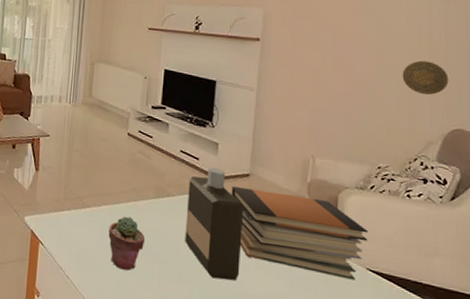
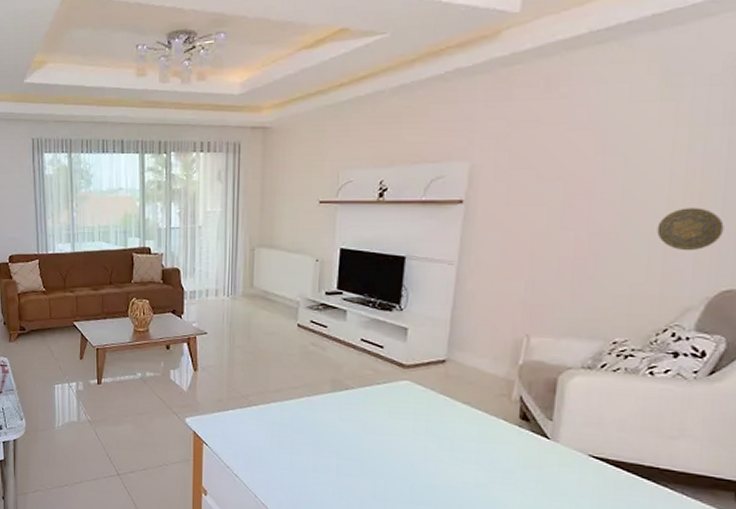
potted succulent: present [108,216,146,271] -> none [279,412,321,467]
bottle: present [185,167,244,281] -> none [367,355,439,473]
book stack: present [231,186,368,280] -> none [423,375,594,468]

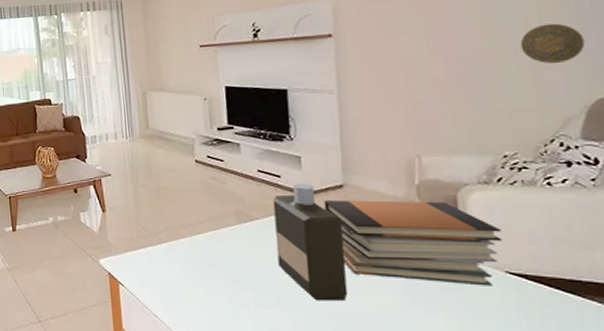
bottle: none [367,355,439,473] -> present [272,183,348,302]
book stack: none [423,375,594,468] -> present [324,200,503,286]

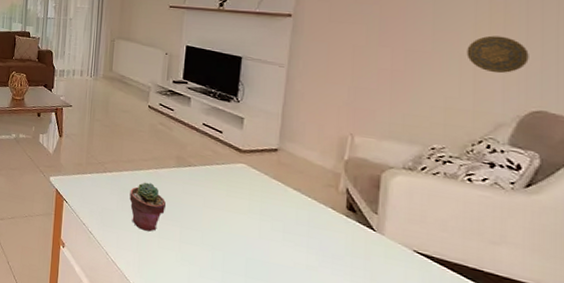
potted succulent: none [191,247,234,302] -> present [129,182,167,232]
bottle: present [272,183,348,302] -> none [207,140,272,250]
book stack: present [324,200,503,286] -> none [257,160,417,261]

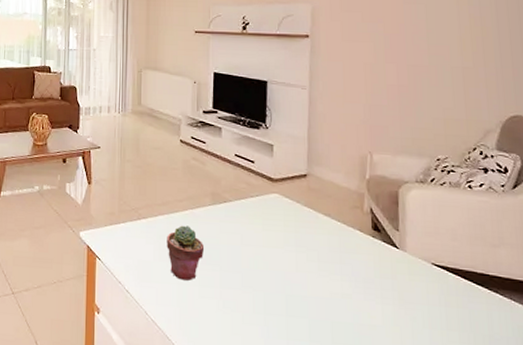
decorative plate: present [466,35,529,74] -> none [456,48,504,83]

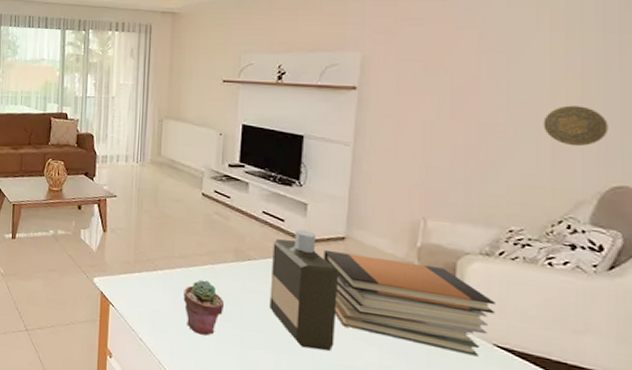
bottle: none [244,169,304,285] -> present [269,229,339,351]
book stack: none [289,188,431,276] -> present [324,250,495,357]
decorative plate: none [456,48,504,83] -> present [543,105,609,147]

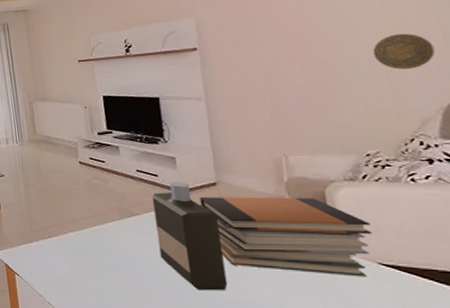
potted succulent: present [183,280,225,336] -> none [79,240,119,291]

